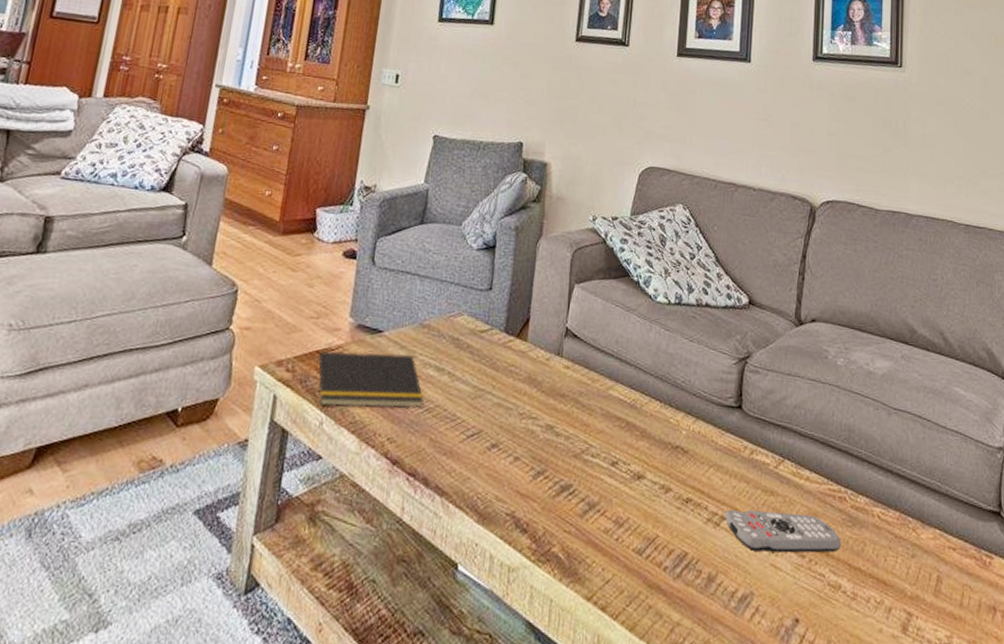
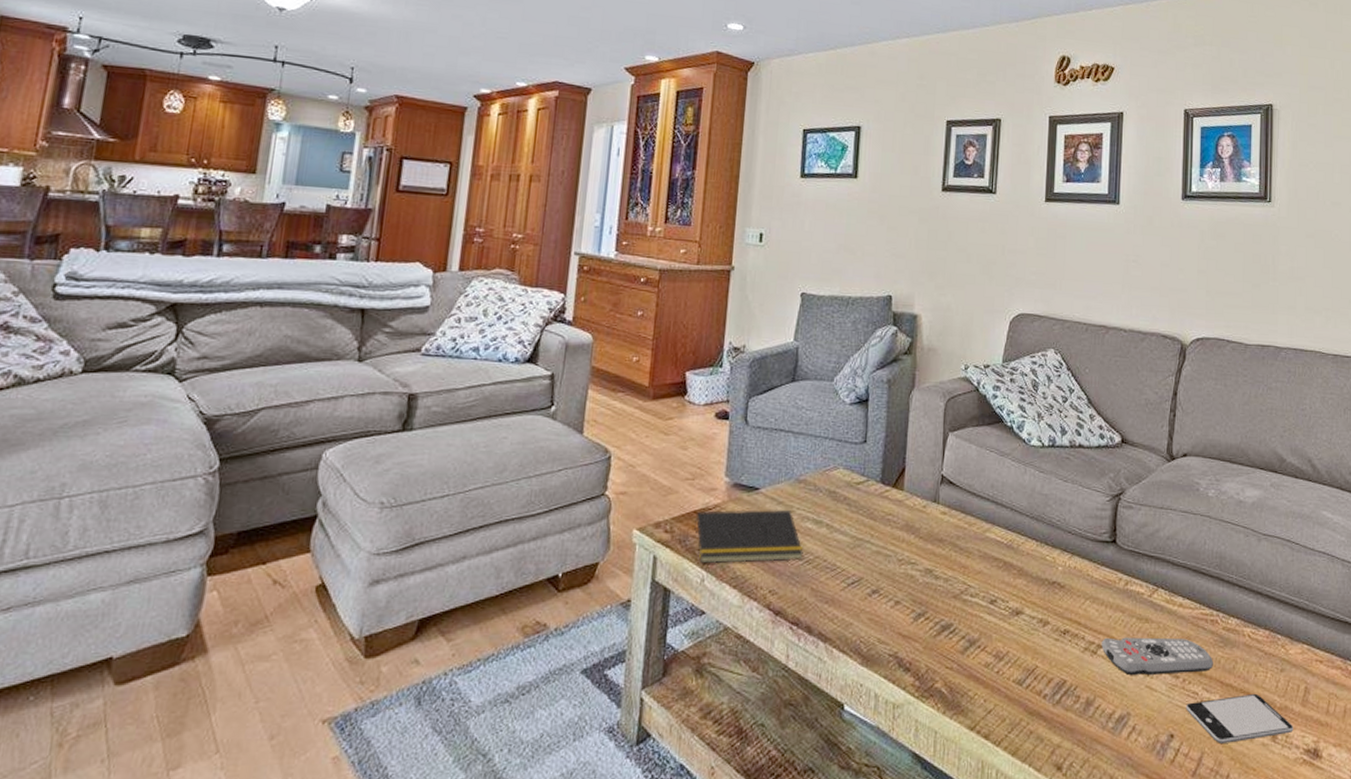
smartphone: none [812,579,925,633] -> present [1186,693,1293,743]

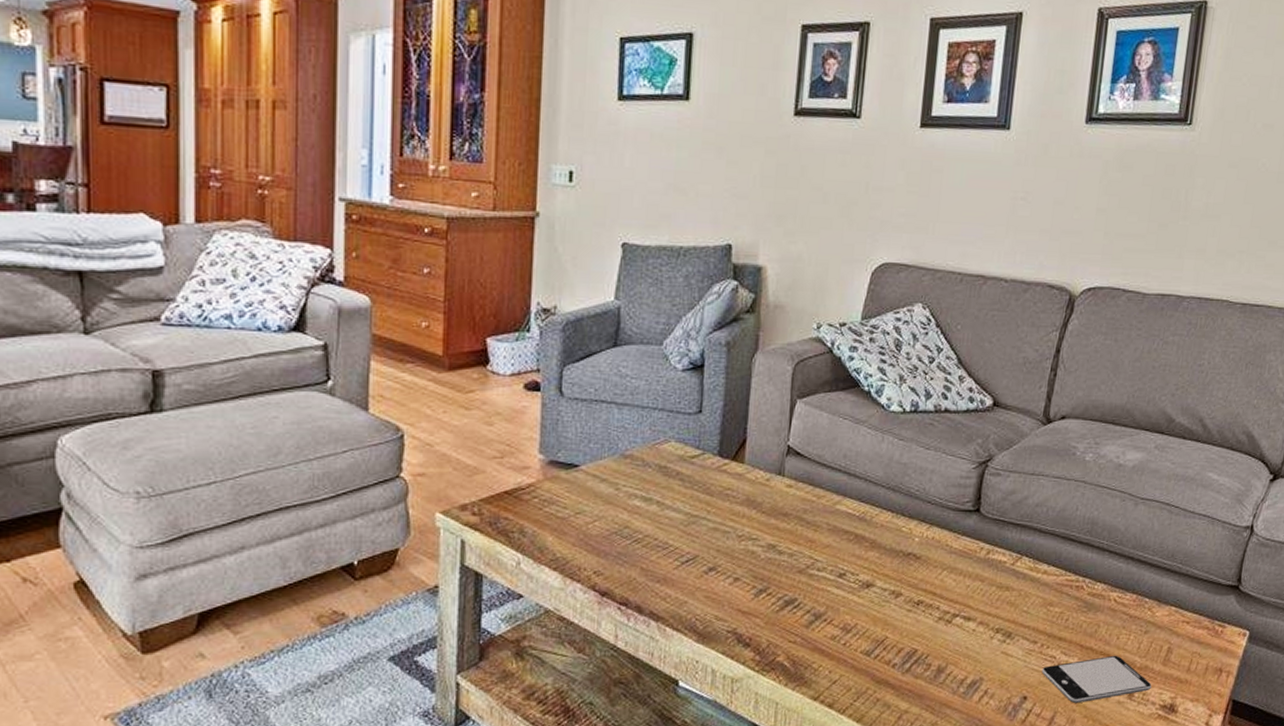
notepad: present [694,510,803,563] -> none [506,488,631,545]
remote control: present [1102,637,1213,675] -> none [957,605,1075,642]

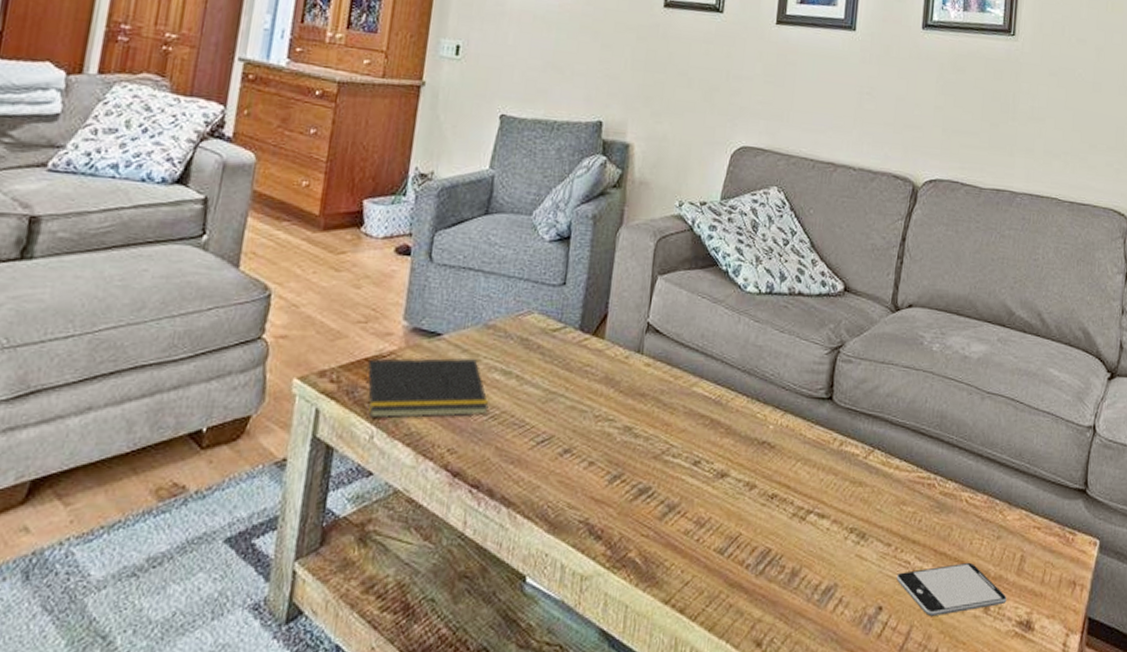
notepad: none [506,488,631,545] -> present [365,358,489,418]

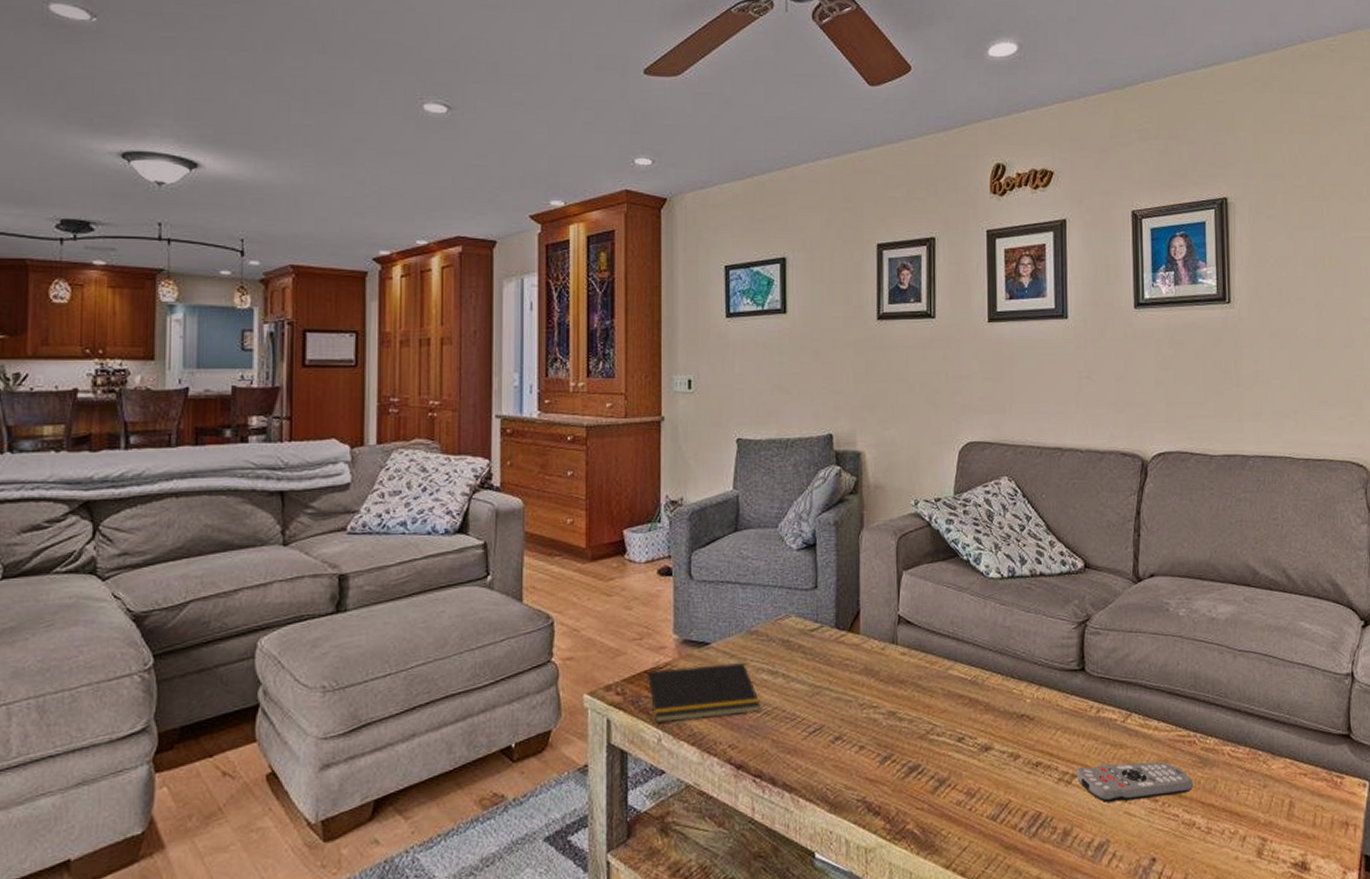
remote control: none [811,502,928,543] -> present [1076,762,1193,802]
smartphone: present [896,562,1007,616] -> none [1167,811,1279,864]

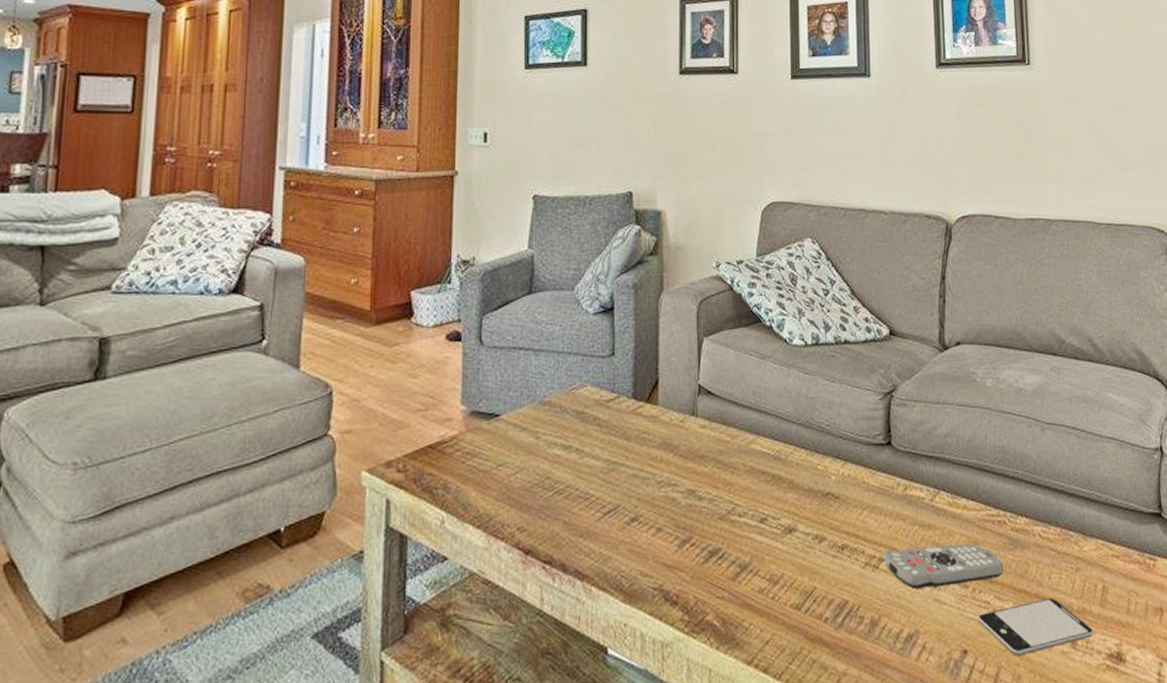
notepad: present [646,663,761,722] -> none [430,437,552,503]
smartphone: none [1167,811,1279,864] -> present [978,597,1094,656]

